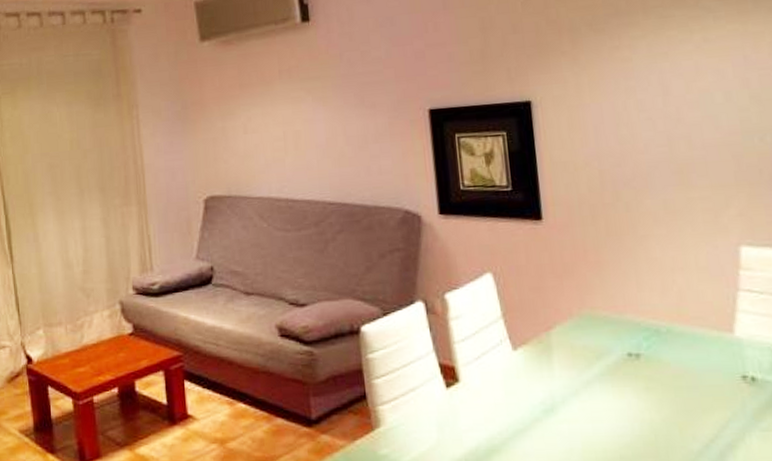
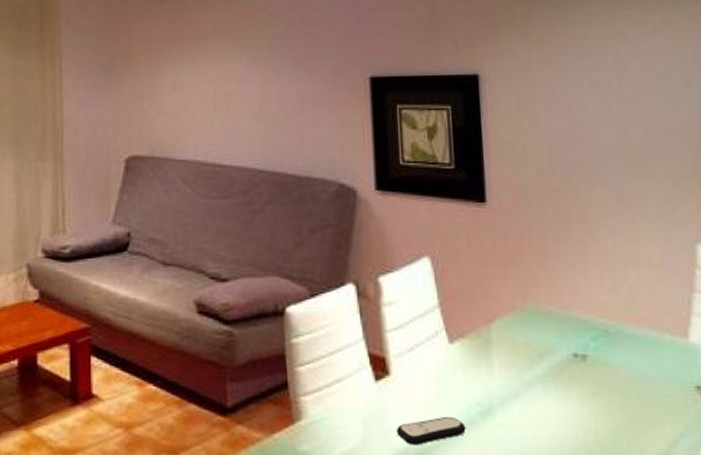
remote control: none [467,415,532,444] -> present [396,416,466,446]

